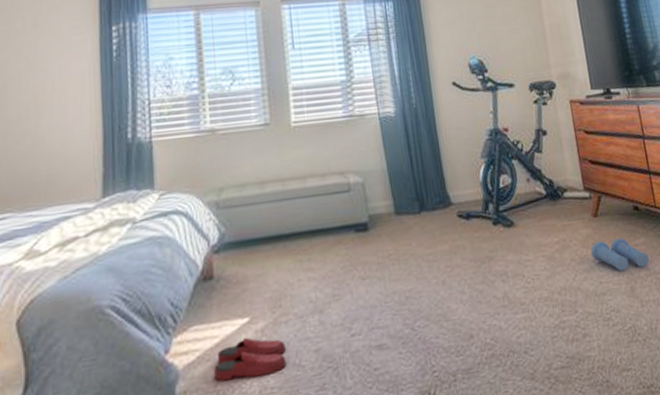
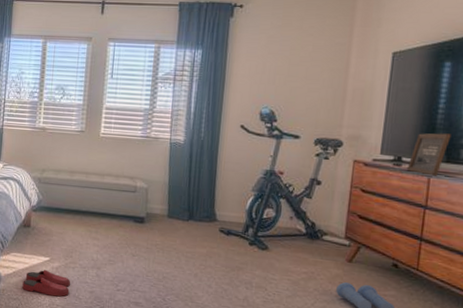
picture frame: none [616,57,644,104] -> present [406,133,451,176]

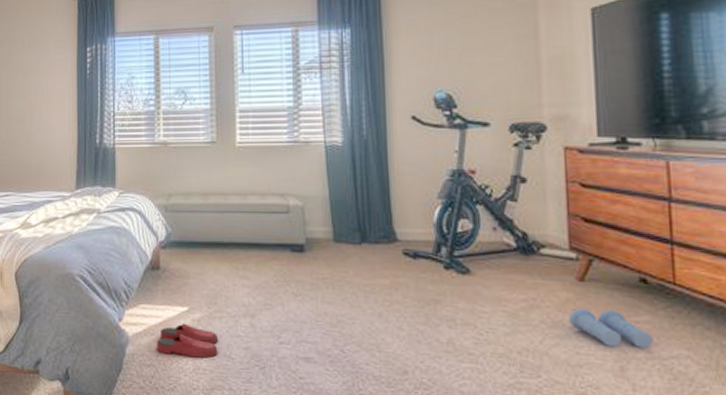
picture frame: present [406,133,451,176] -> none [635,102,686,158]

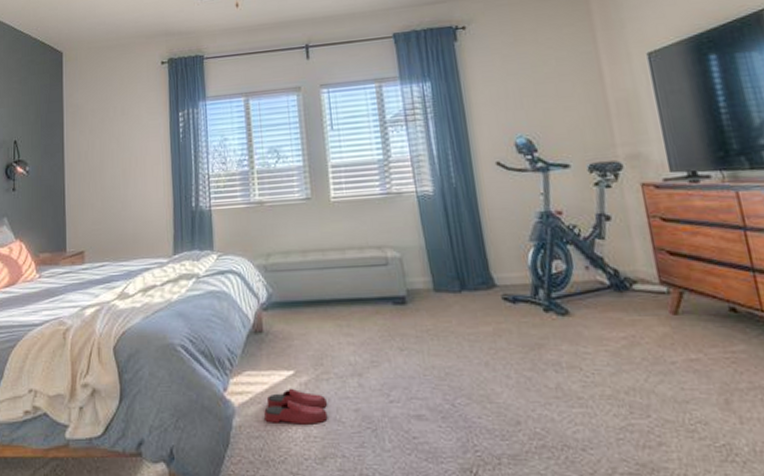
dumbbells: present [569,309,653,348] -> none [669,342,752,379]

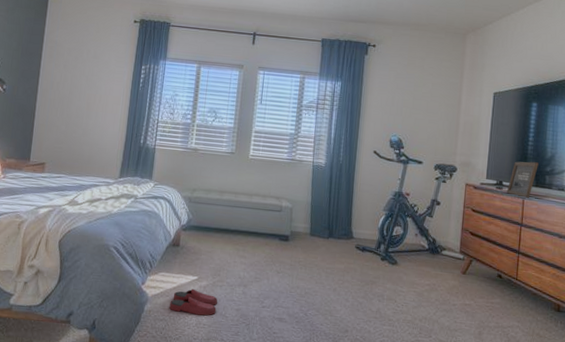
picture frame: none [706,135,746,189] -> present [506,161,539,198]

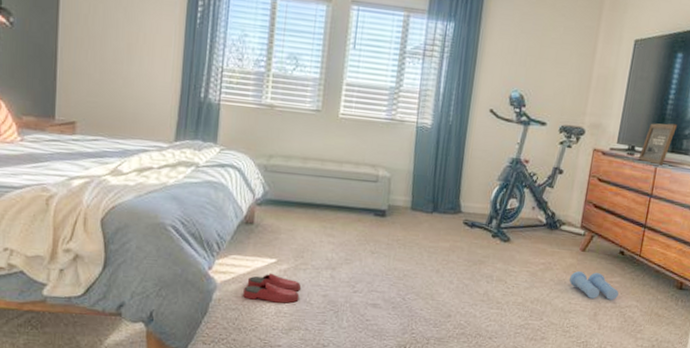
dumbbells: none [453,292,500,320] -> present [569,271,619,300]

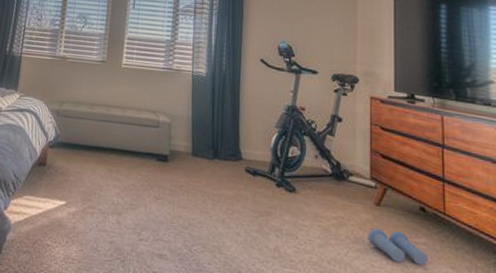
slippers: present [243,273,301,304] -> none [34,215,88,249]
picture frame: present [638,123,677,166] -> none [420,71,456,115]

